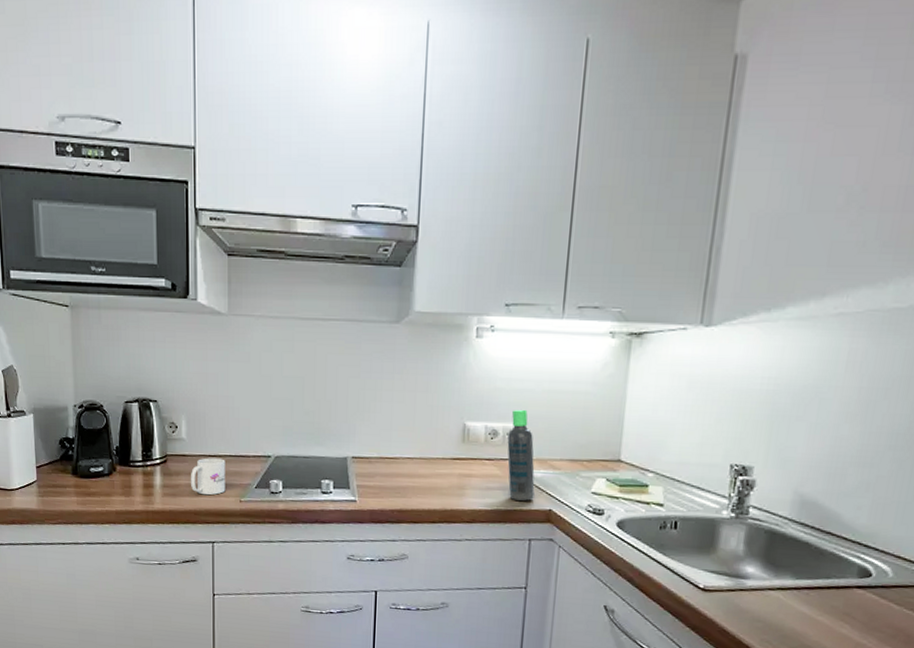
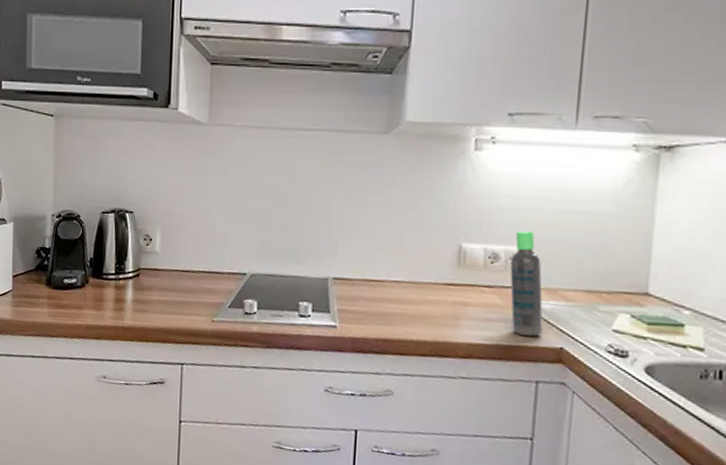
mug: present [190,458,226,495] -> none [161,273,199,313]

